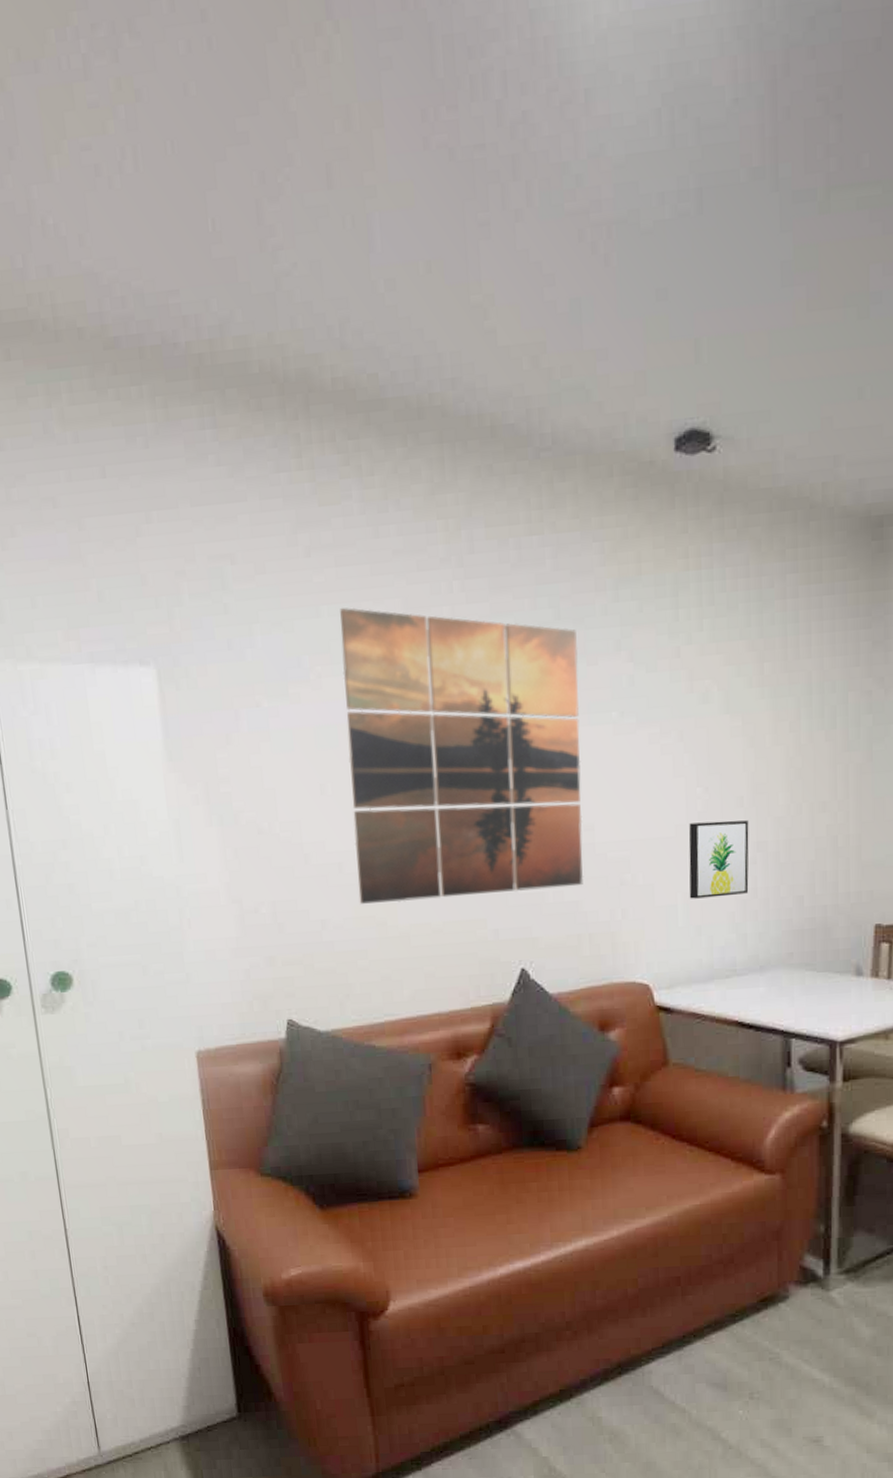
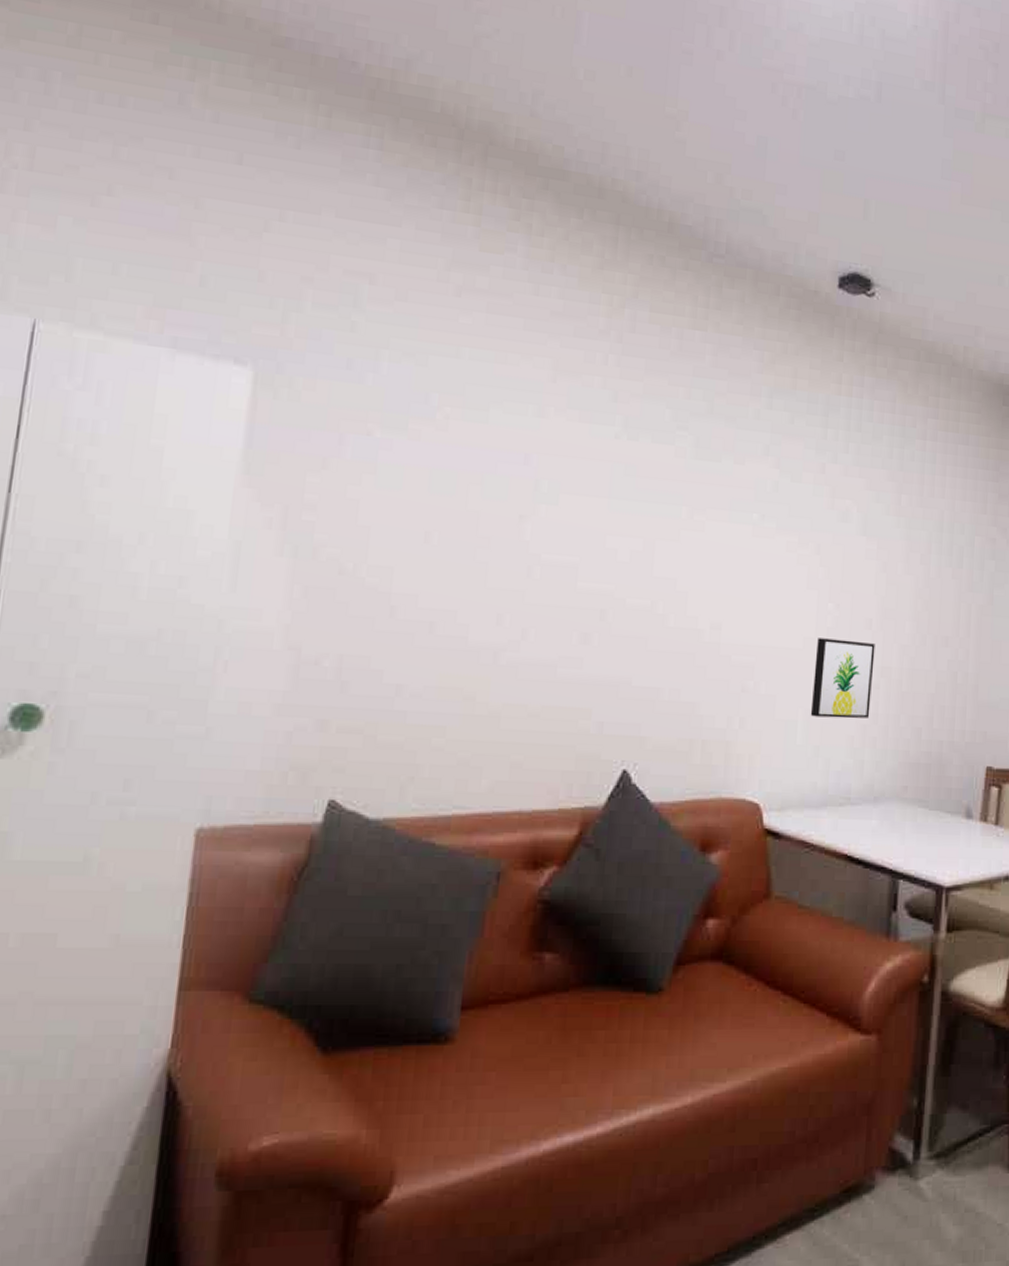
wall art: present [340,607,584,904] -> none [447,354,727,687]

